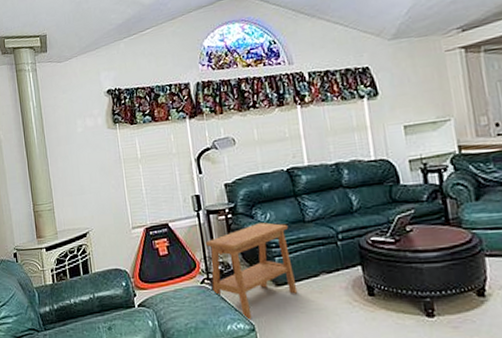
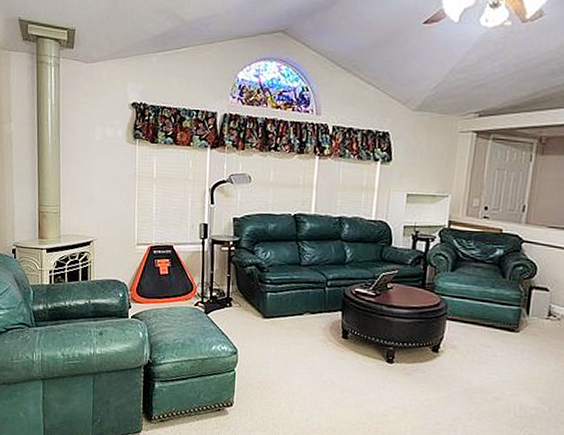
side table: present [206,222,298,320] -> none [205,259,285,344]

